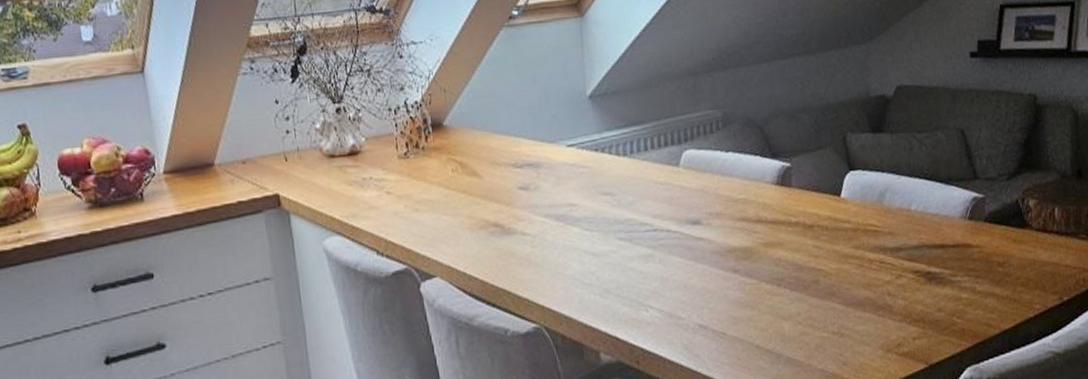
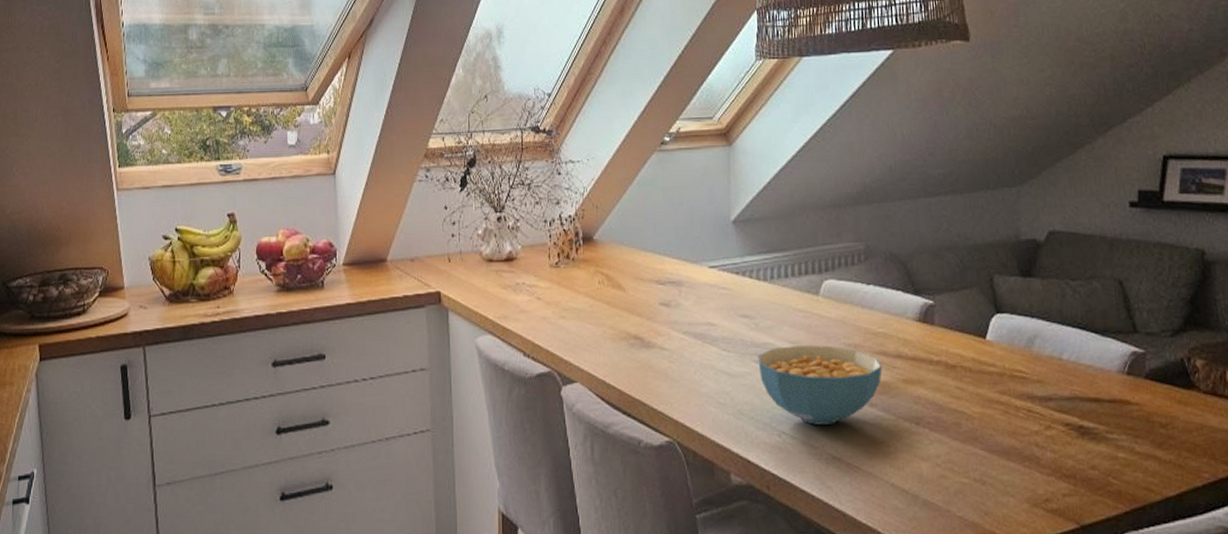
cereal bowl: none [621,216,744,296] -> present [757,345,882,425]

